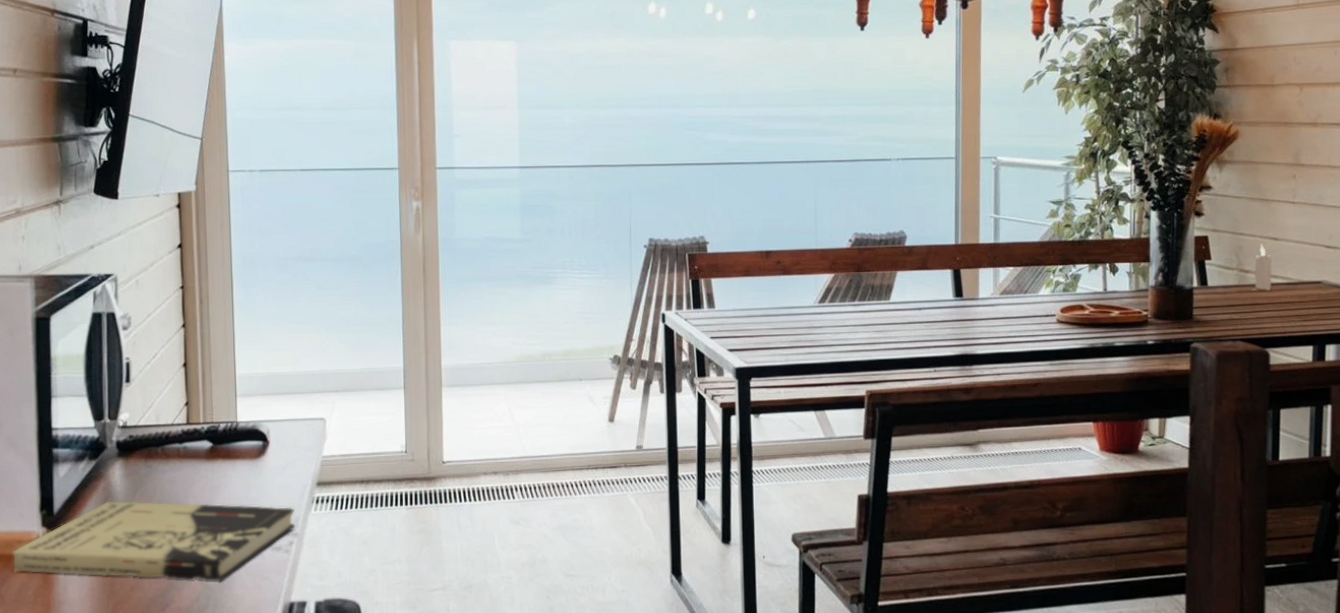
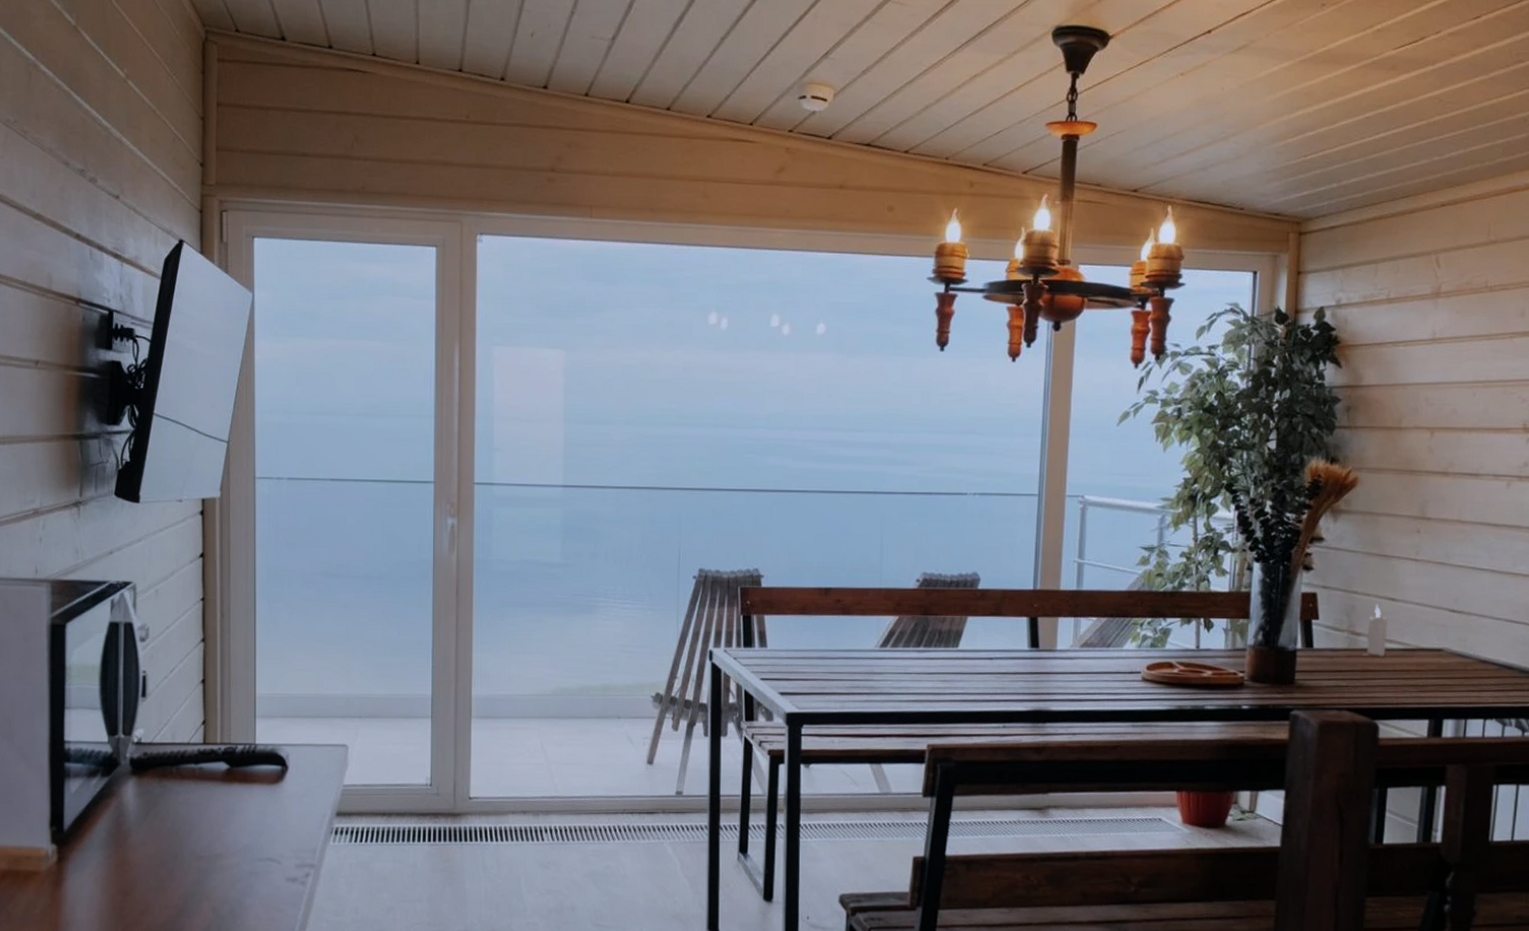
book: present [12,501,296,581] -> none [20,820,313,910]

